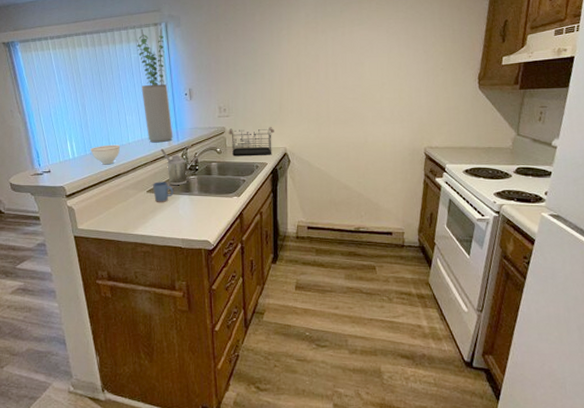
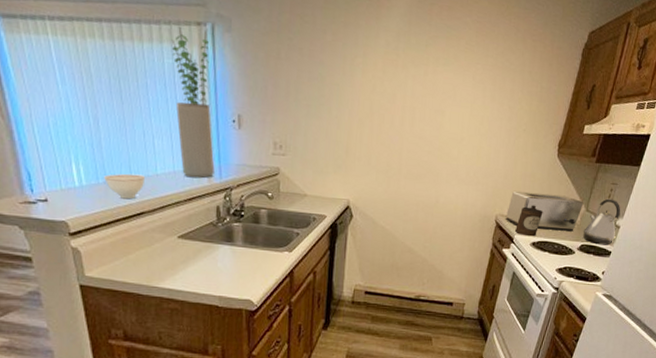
mug: present [152,181,174,202] -> none [185,226,212,252]
soap dispenser: present [160,148,188,186] -> none [197,185,230,234]
dish rack: present [229,127,274,157] -> none [283,170,338,207]
toaster: none [434,123,514,157] -> present [506,191,584,232]
canister: none [446,135,472,165] -> present [515,205,543,237]
kettle: none [518,121,555,166] -> present [583,198,621,245]

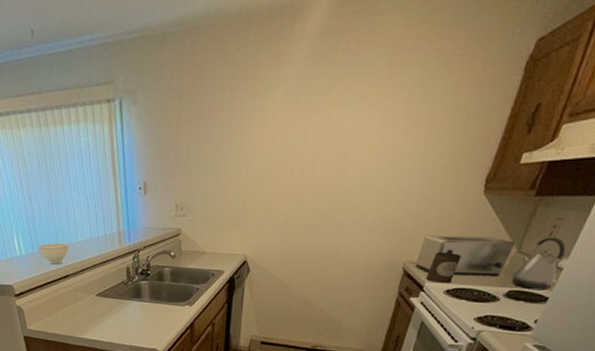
vase: present [171,27,215,178] -> none [86,107,125,243]

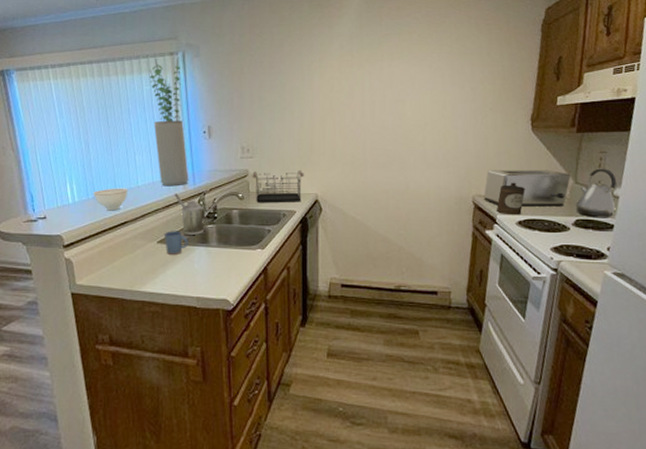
vase: none [86,107,125,243] -> present [149,59,189,187]
mug: none [101,285,124,307] -> present [163,231,188,255]
soap dispenser: none [111,249,138,291] -> present [174,193,205,236]
dish rack: none [184,230,235,263] -> present [252,170,304,203]

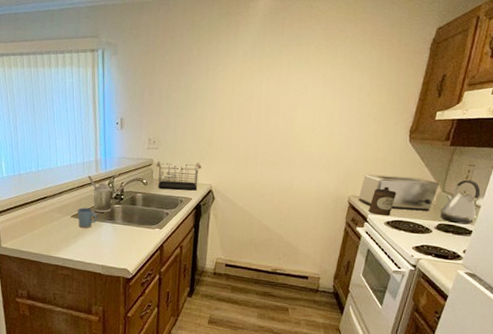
bowl: present [93,188,129,211] -> none [19,167,49,187]
vase: present [149,59,189,187] -> none [72,54,101,169]

